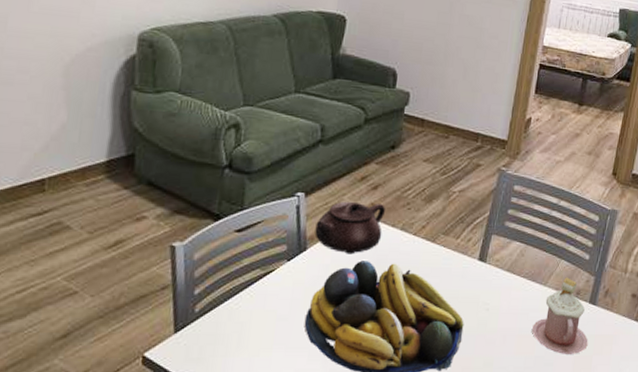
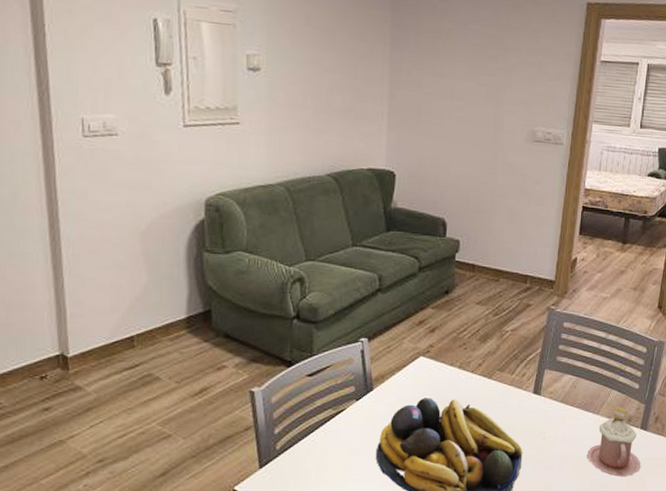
teapot: present [315,201,385,254] -> none [379,344,443,393]

